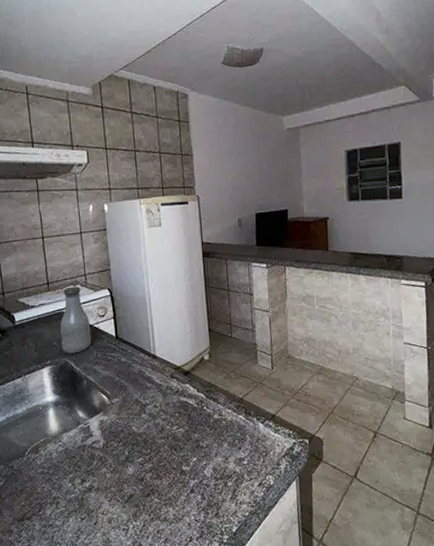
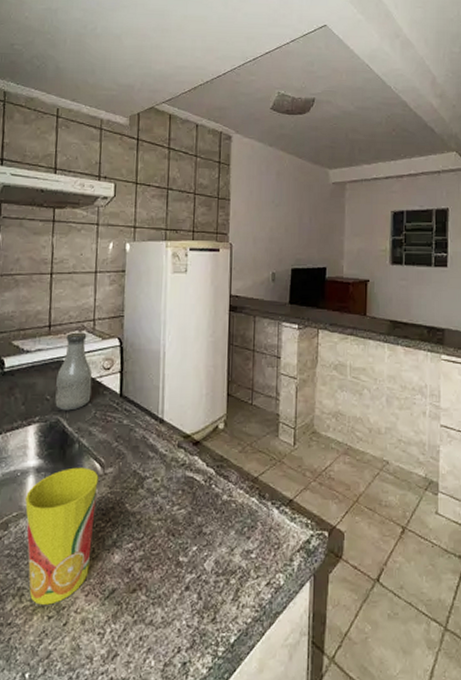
cup: none [48,399,109,510] -> present [24,467,99,605]

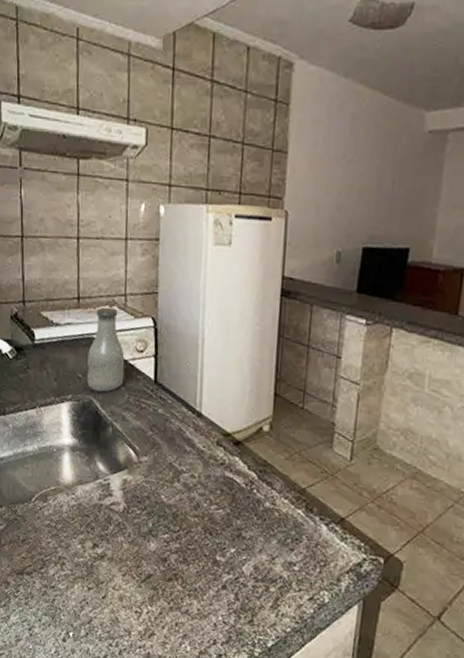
cup: present [24,467,99,605] -> none [61,451,133,578]

